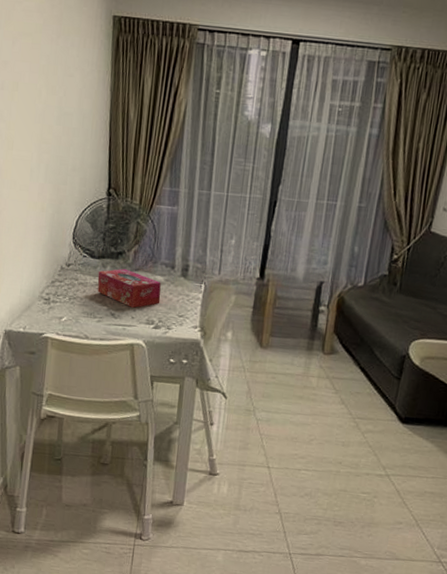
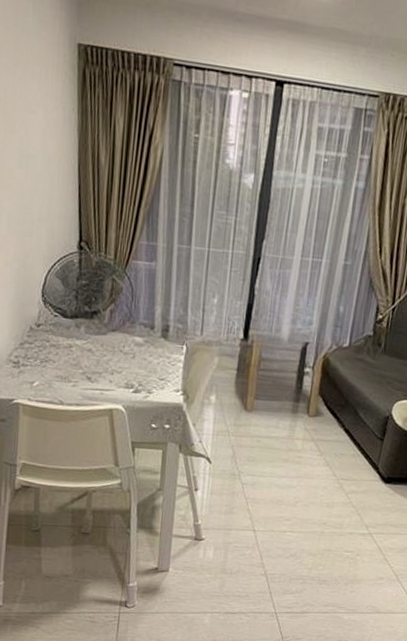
tissue box: present [97,268,161,308] -> none [71,329,140,371]

